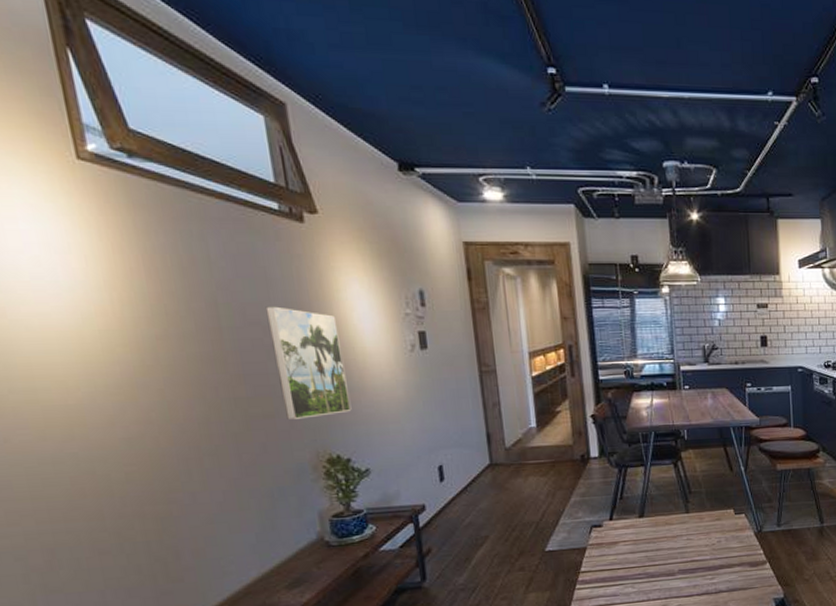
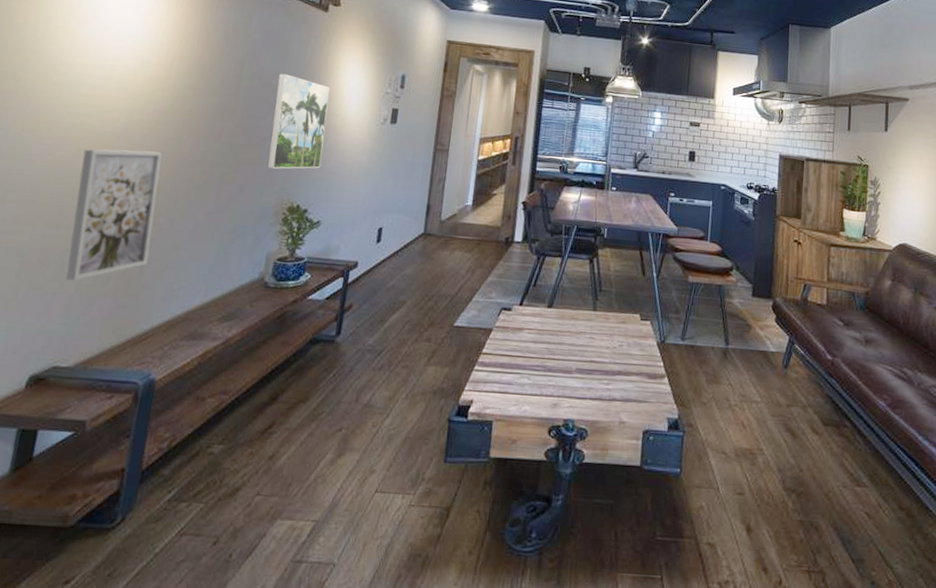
wall art: none [49,419,180,577] -> present [66,149,162,281]

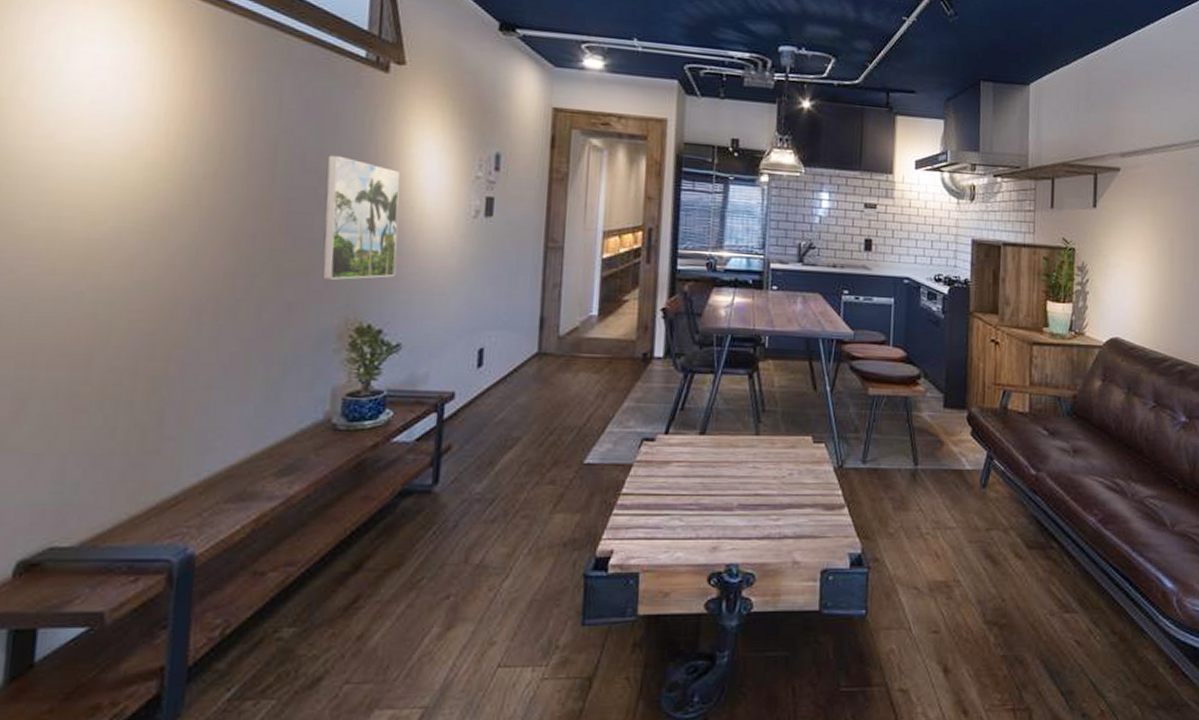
wall art: present [66,149,162,281] -> none [53,261,174,436]

